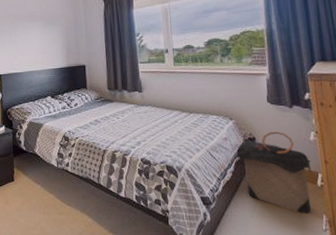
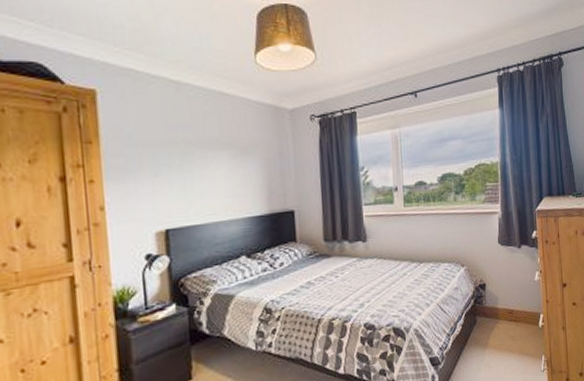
laundry hamper: present [235,131,312,213] -> none [465,274,535,358]

